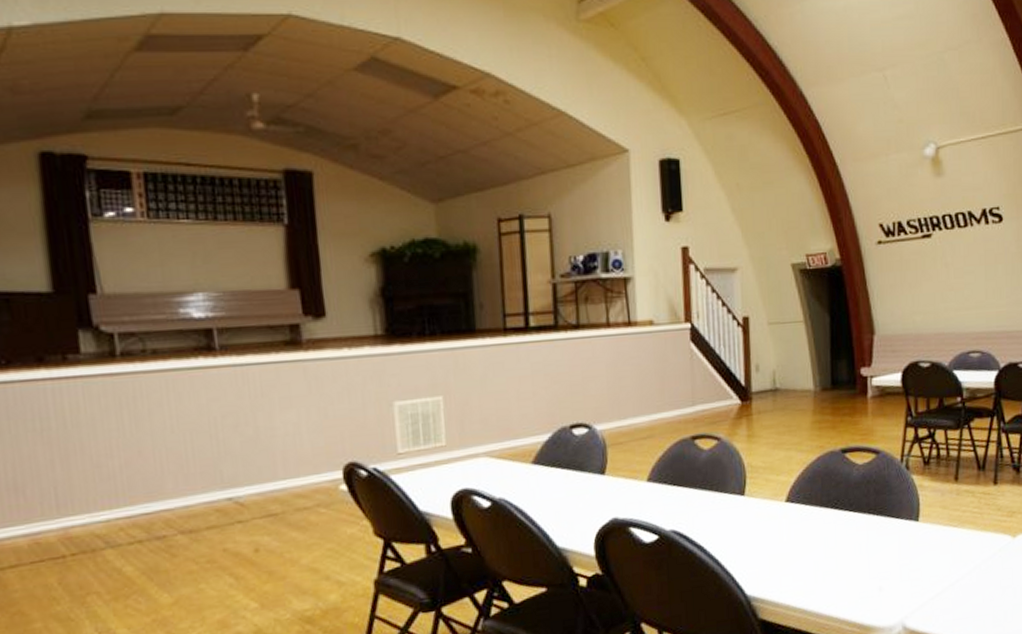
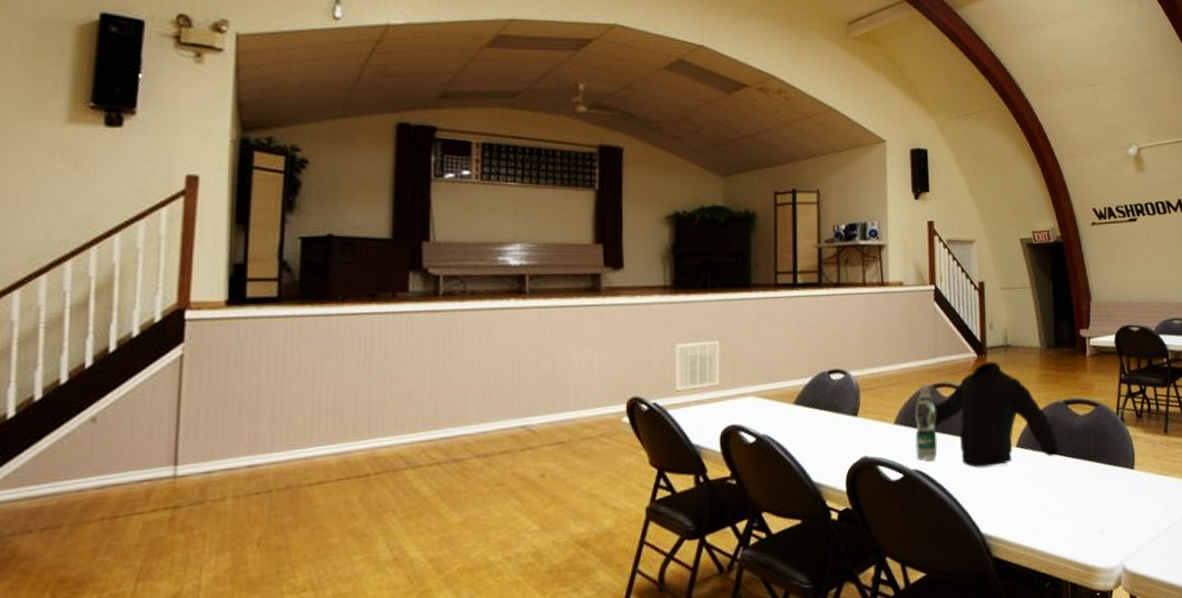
bottle: none [670,436,697,521] -> present [915,384,938,461]
jacket: none [692,407,834,525] -> present [934,361,1059,467]

